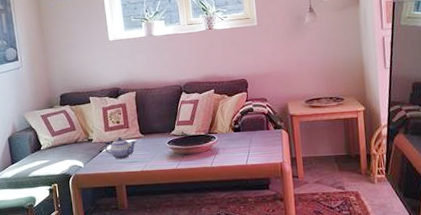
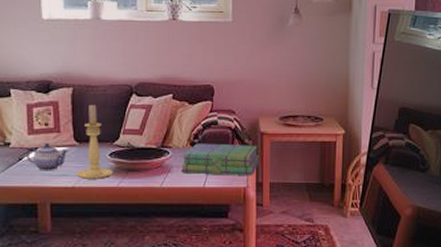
candle holder: none [144,103,172,164] -> present [77,104,113,179]
stack of books: none [226,126,292,154] -> present [181,143,260,175]

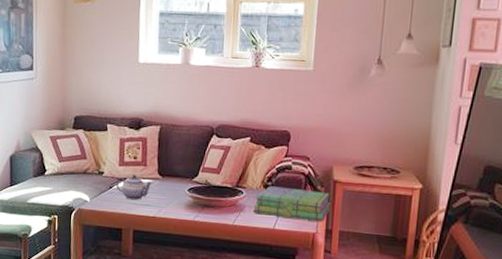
candle holder: present [77,104,113,179] -> none [158,142,191,212]

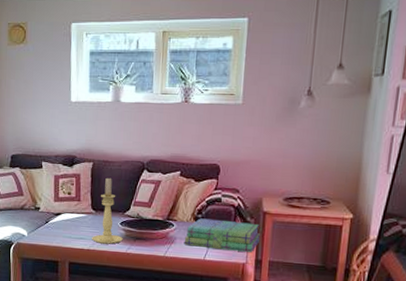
teapot: present [116,175,152,200] -> none [52,210,86,234]
candle holder: none [158,142,191,212] -> present [92,177,123,245]

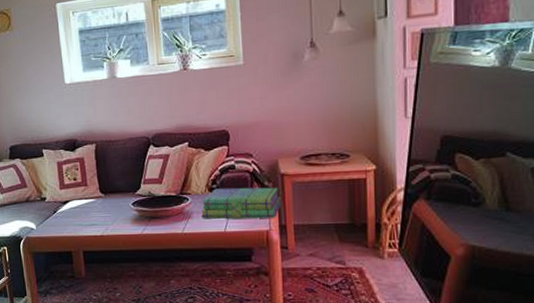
candle holder: present [92,177,123,245] -> none [104,157,137,228]

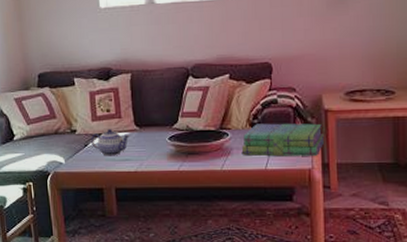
teapot: none [60,196,95,222] -> present [91,129,130,156]

